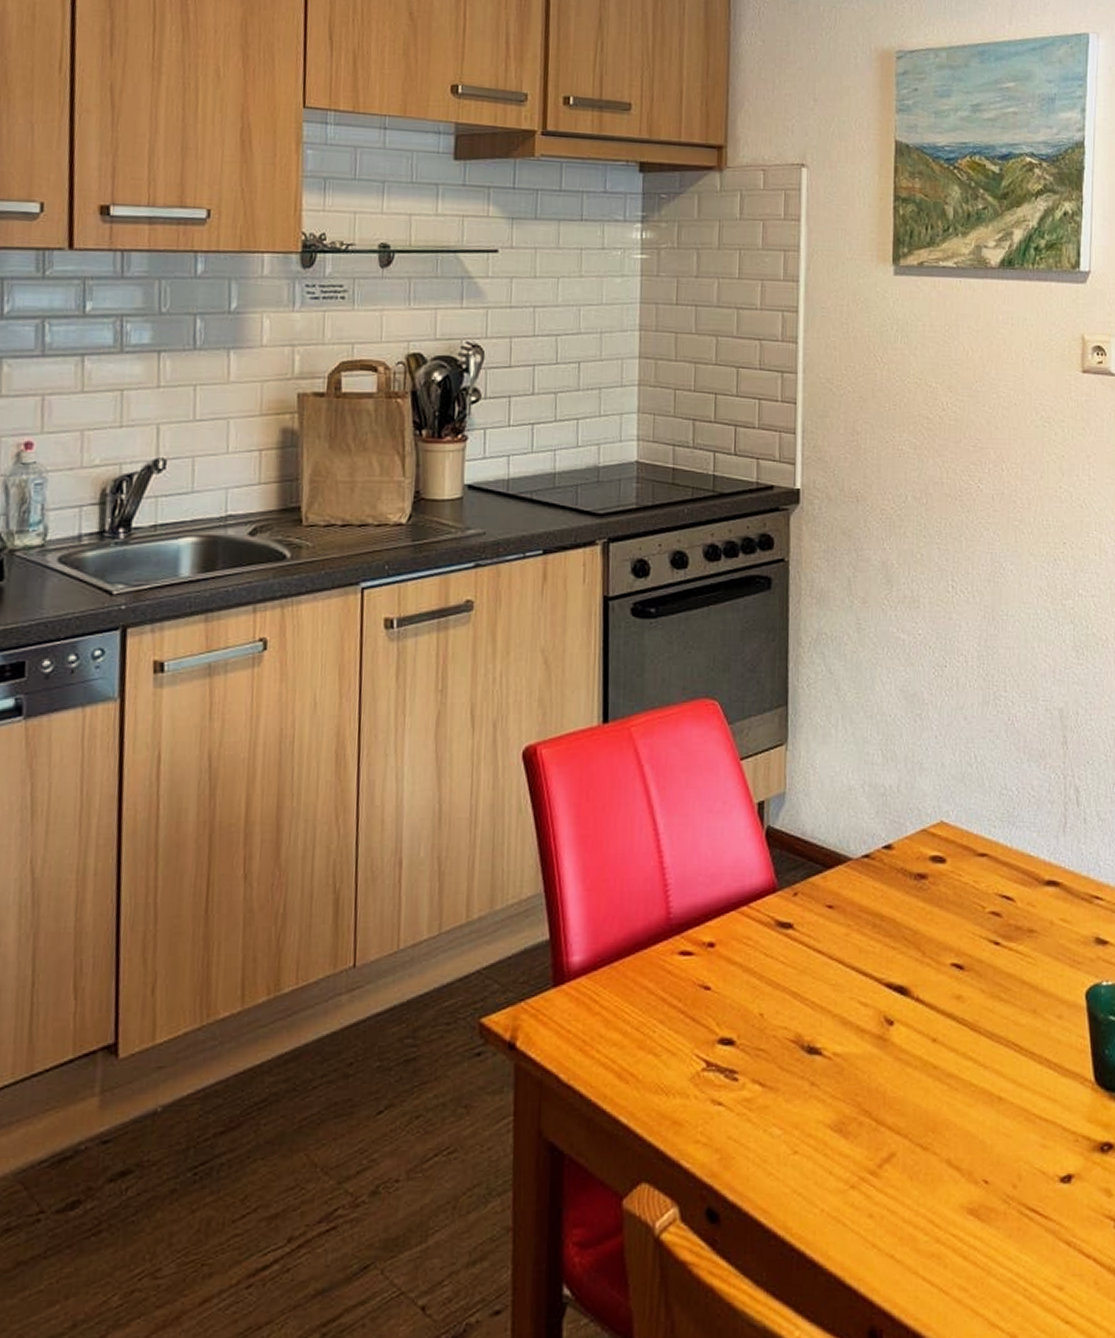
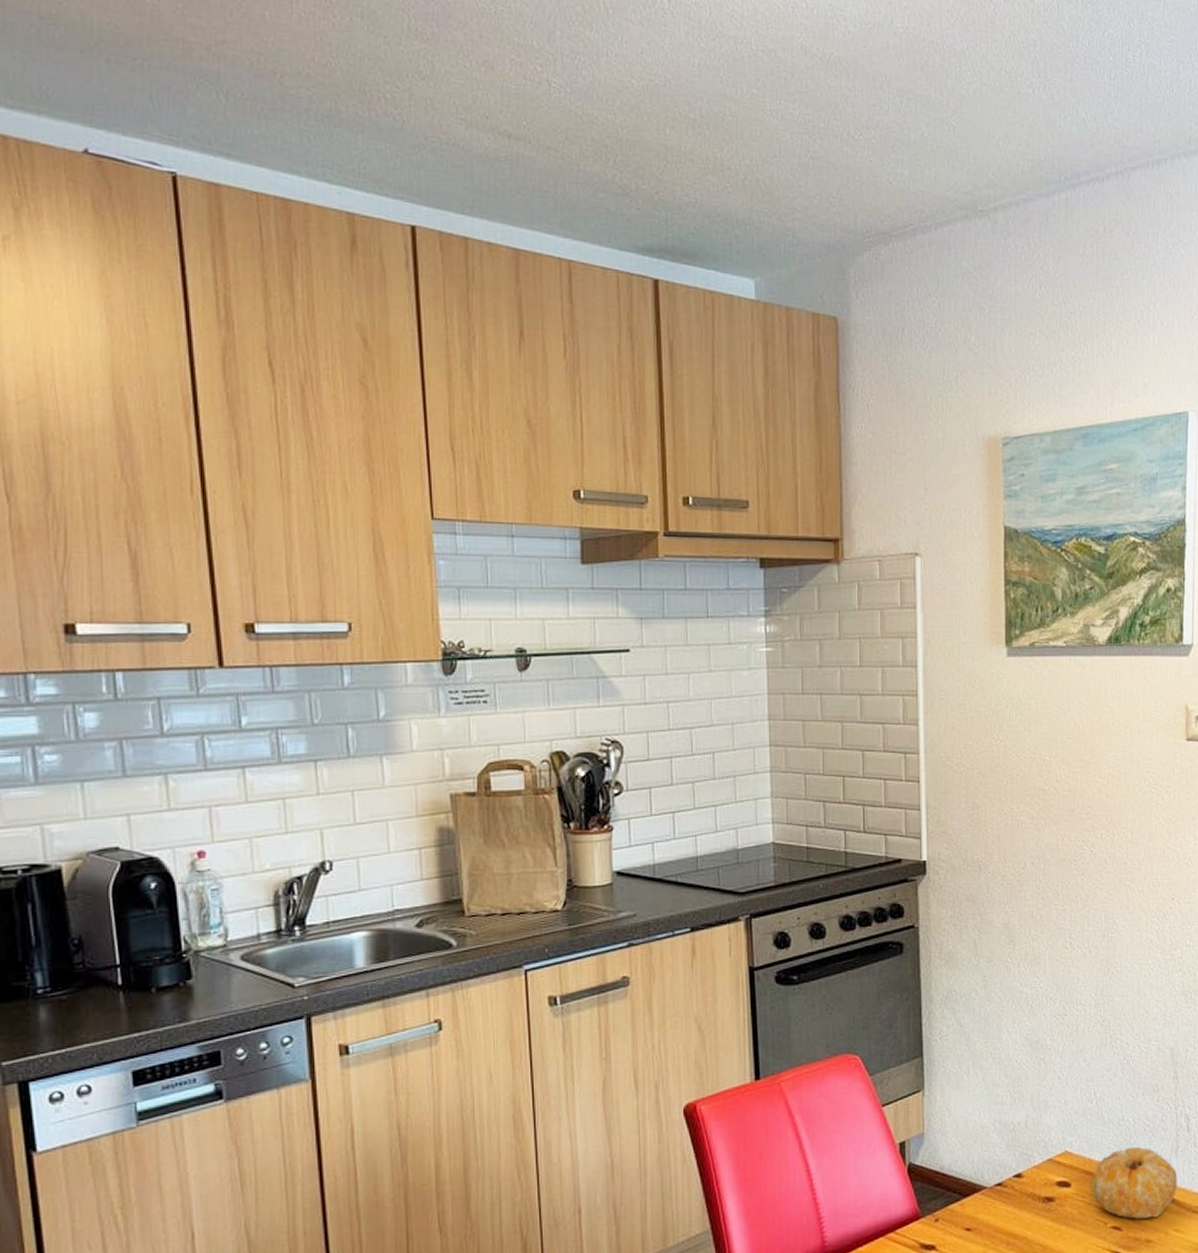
fruit: none [967,821,1065,904] -> present [1090,1147,1178,1219]

